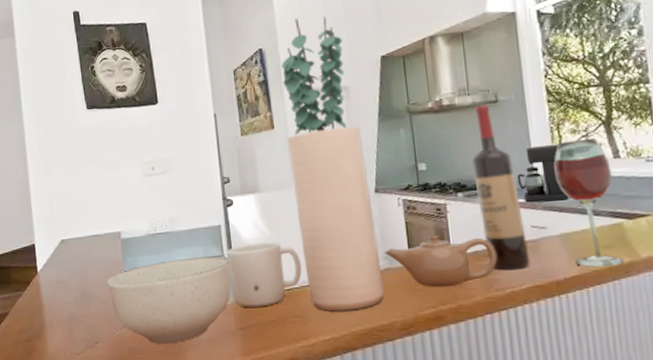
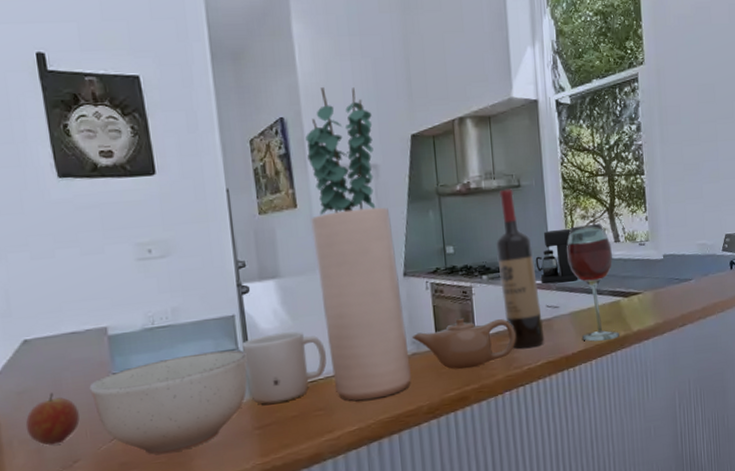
fruit: none [61,284,100,327] -> present [25,393,80,446]

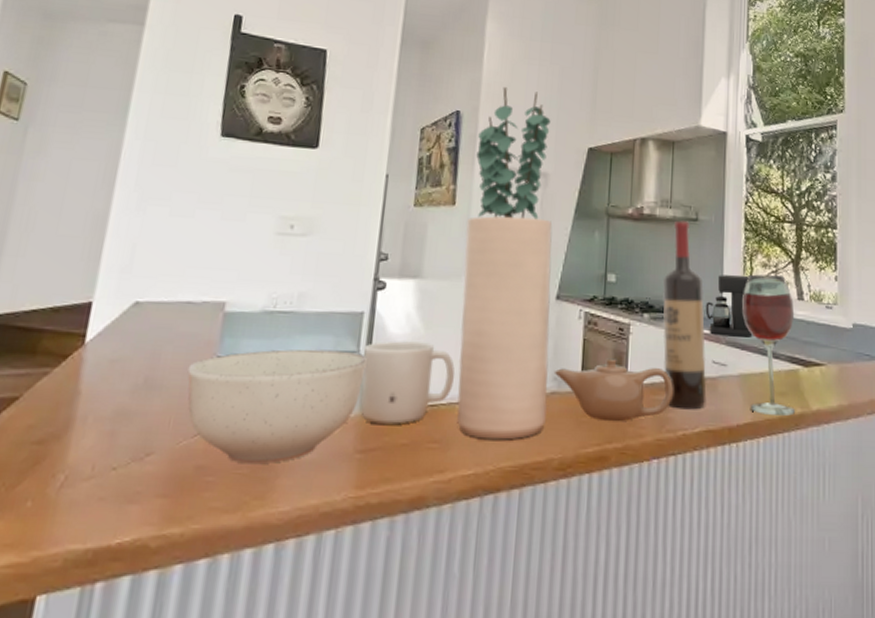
fruit: present [25,393,80,446] -> none [106,367,169,429]

